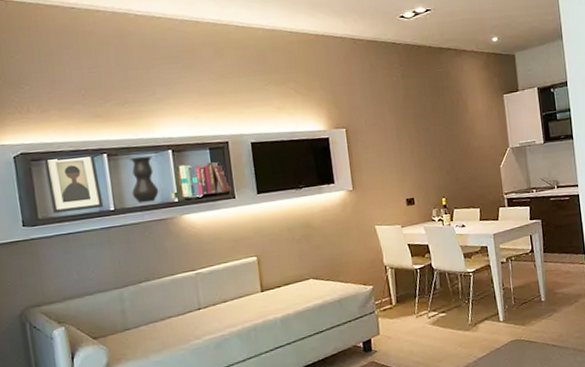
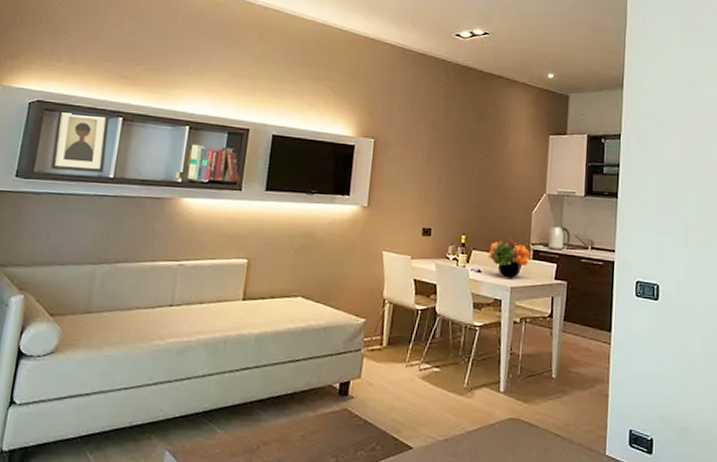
vase: present [129,156,159,204] -> none [135,126,168,177]
flower arrangement: none [468,193,506,228] -> present [487,238,530,280]
kettle: none [518,173,538,196] -> present [548,225,570,251]

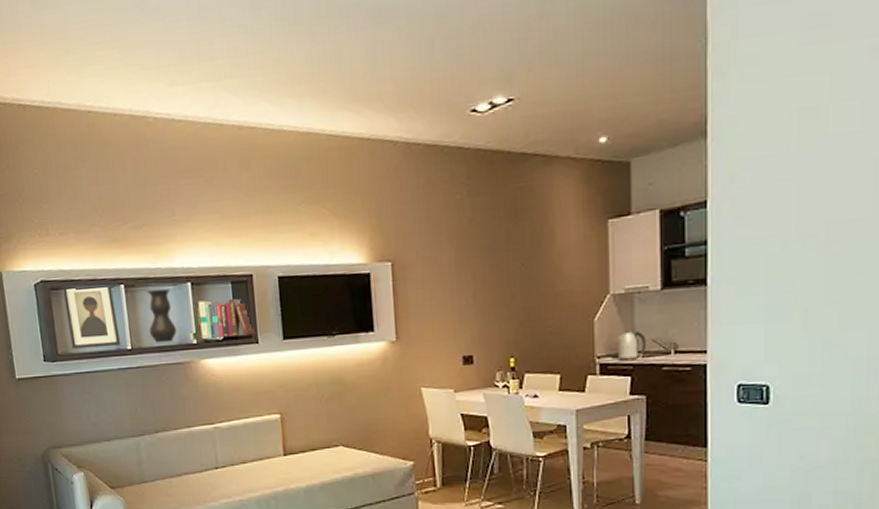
vase: none [135,126,168,177] -> present [147,288,177,343]
flower arrangement: present [487,238,530,280] -> none [544,354,597,402]

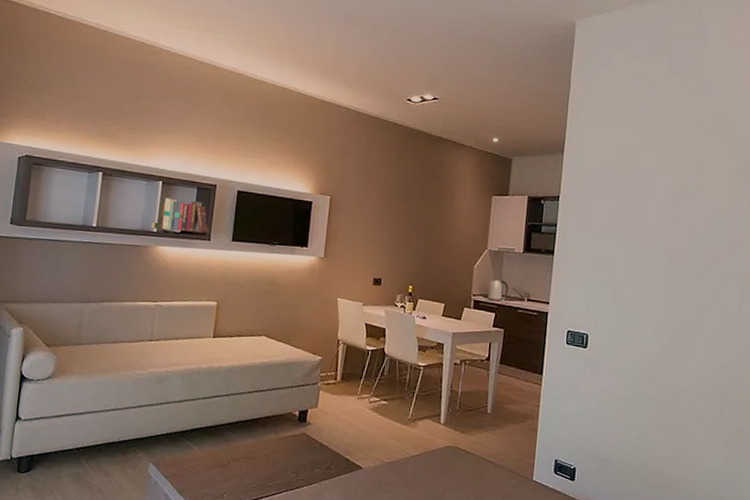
picture frame: present [62,287,121,349] -> none [40,166,90,222]
vase: present [147,288,177,343] -> none [115,180,143,227]

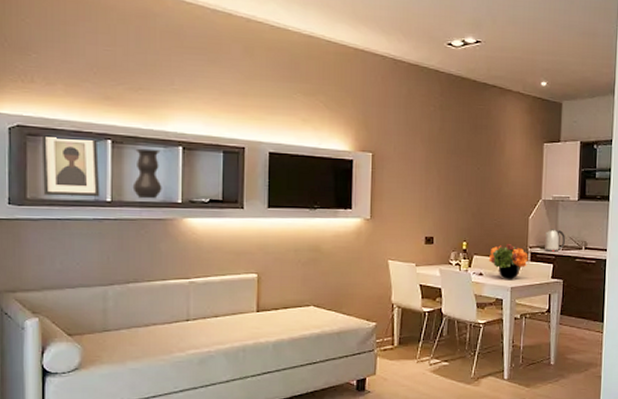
picture frame: none [40,166,90,222] -> present [41,137,100,197]
vase: none [115,180,143,227] -> present [132,148,162,199]
books: present [150,197,210,234] -> none [174,164,241,202]
flower arrangement: none [432,289,471,326] -> present [488,243,528,281]

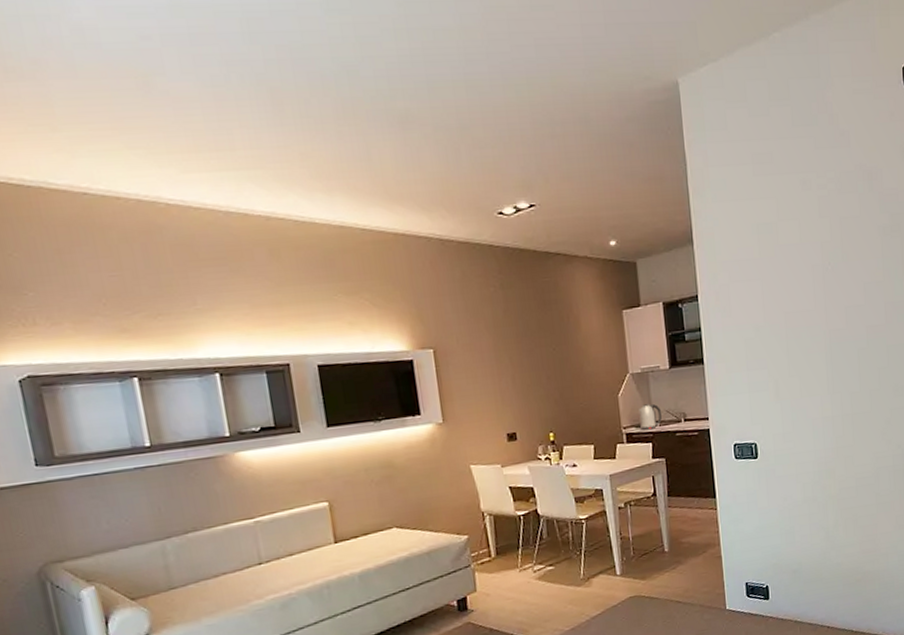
picture frame: present [41,137,100,197] -> none [57,380,137,451]
vase: present [132,148,162,199] -> none [166,380,206,438]
flower arrangement: present [488,243,528,281] -> none [580,427,624,468]

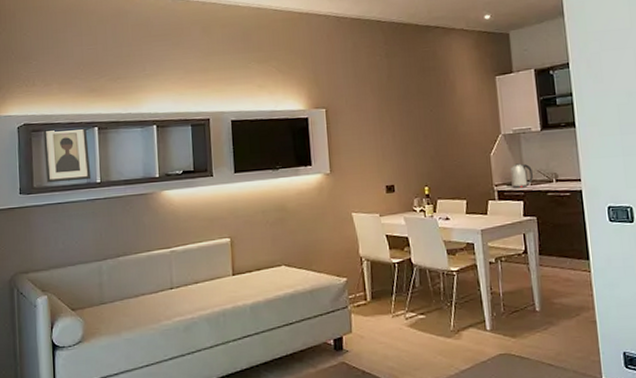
picture frame: none [57,380,137,451] -> present [42,129,92,183]

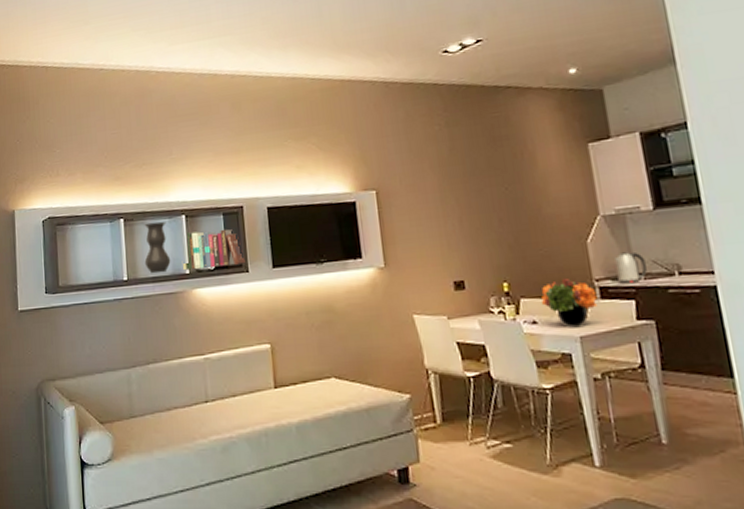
picture frame: present [42,129,92,183] -> none [67,221,118,281]
vase: none [117,130,142,177] -> present [144,221,171,274]
books: none [152,138,210,175] -> present [182,229,245,271]
flower arrangement: none [453,183,496,223] -> present [541,277,597,328]

